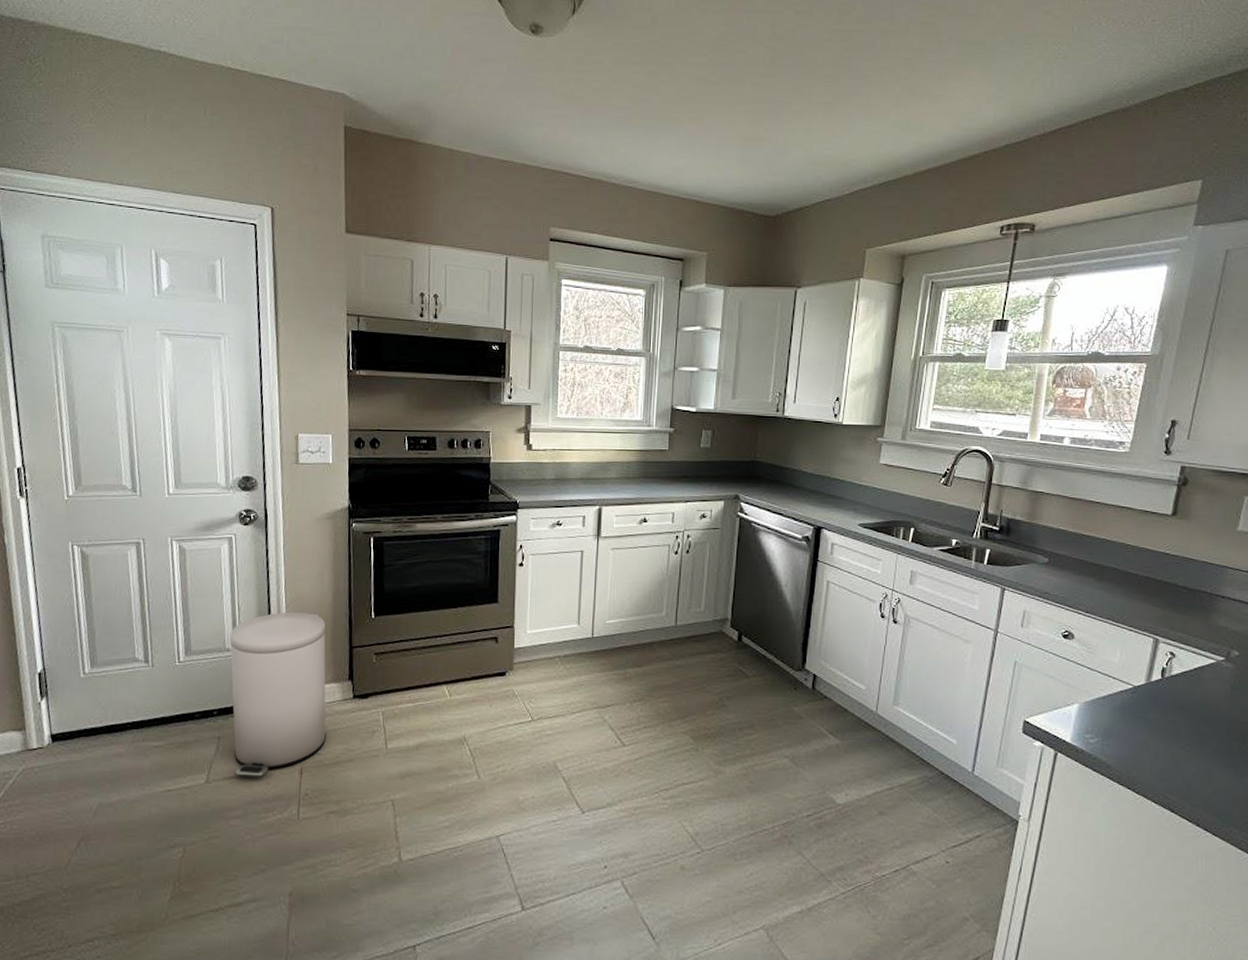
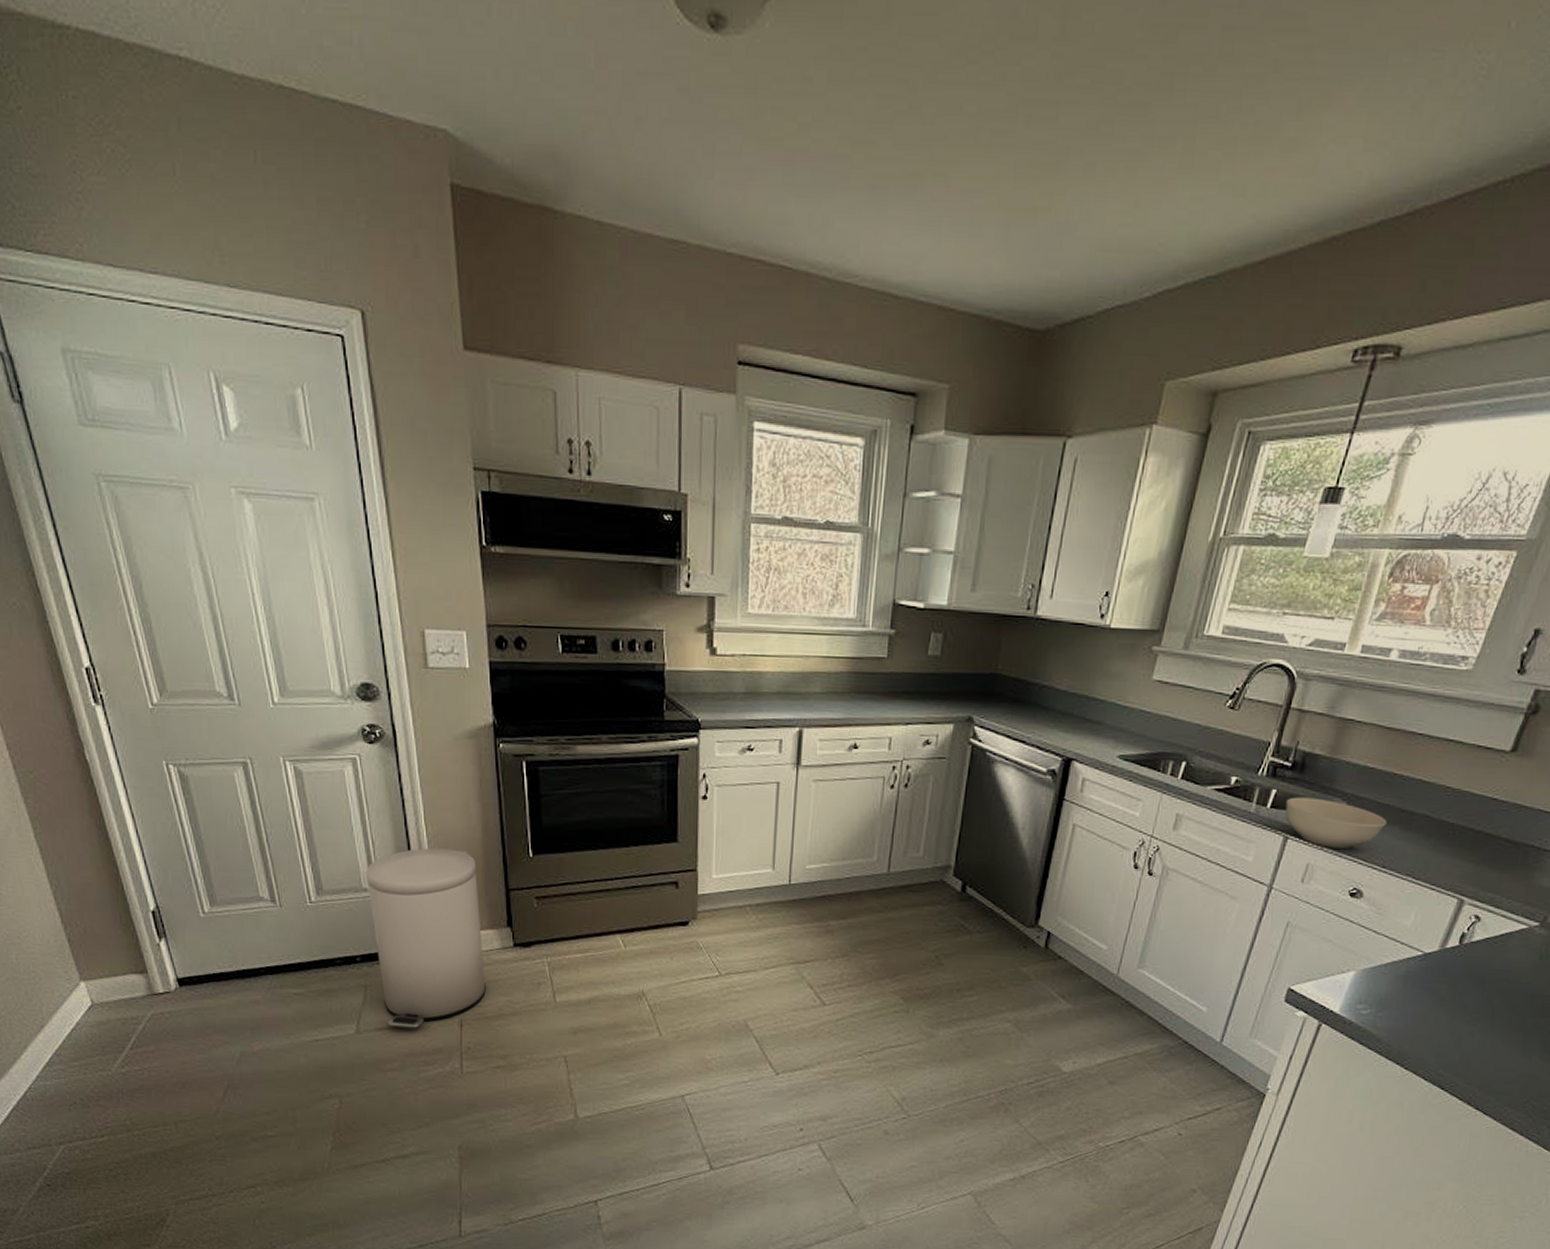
bowl: none [999,555,1083,598] -> present [1285,797,1387,850]

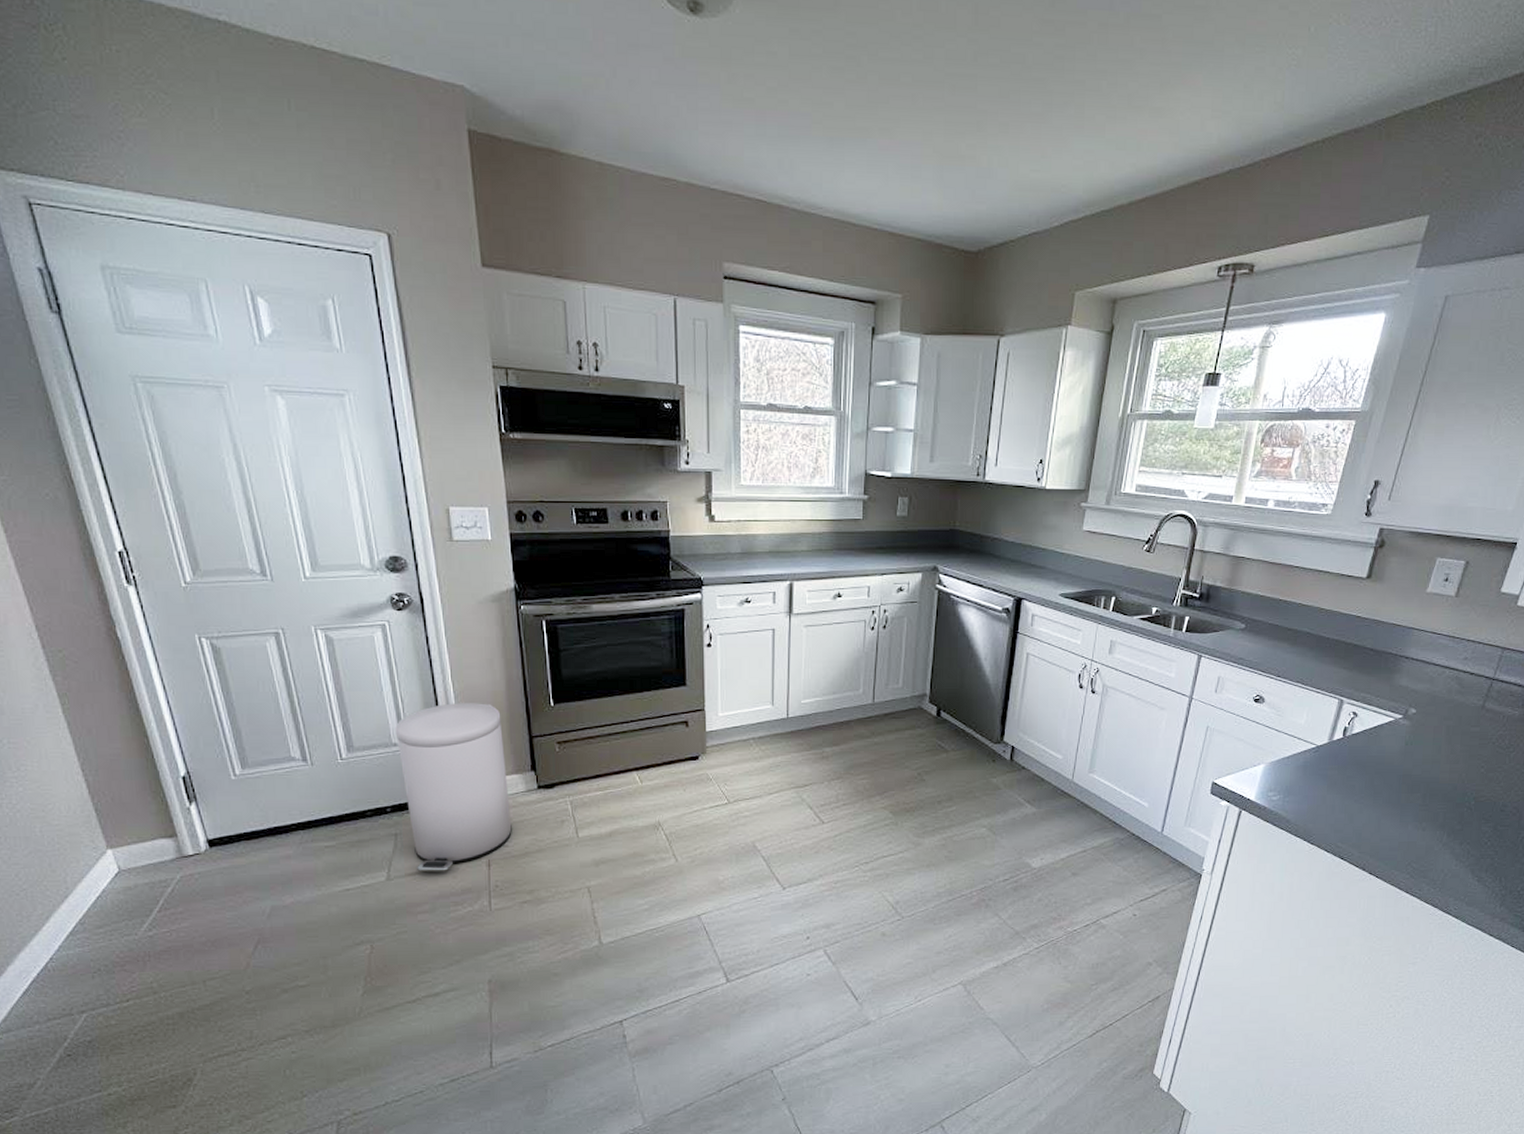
bowl: present [1285,797,1387,850] -> none [1197,622,1278,664]

